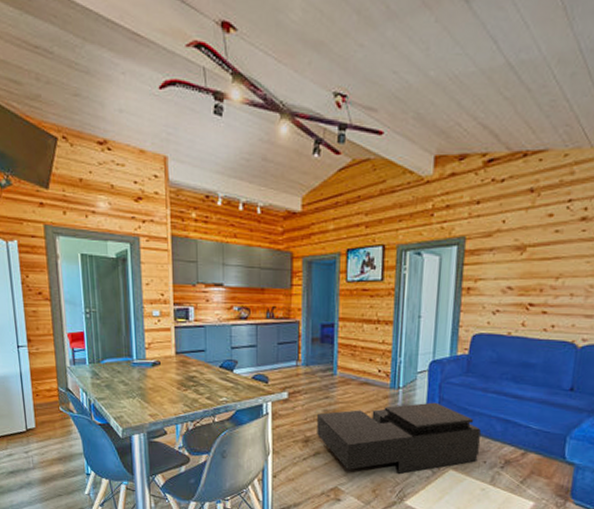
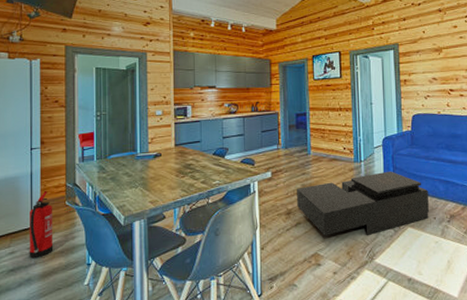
fire extinguisher: none [23,394,51,463] -> present [29,191,54,259]

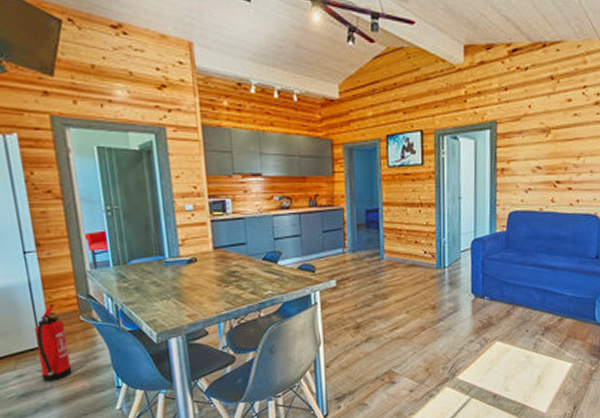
coffee table: present [297,171,430,236] -> none [367,278,522,351]

